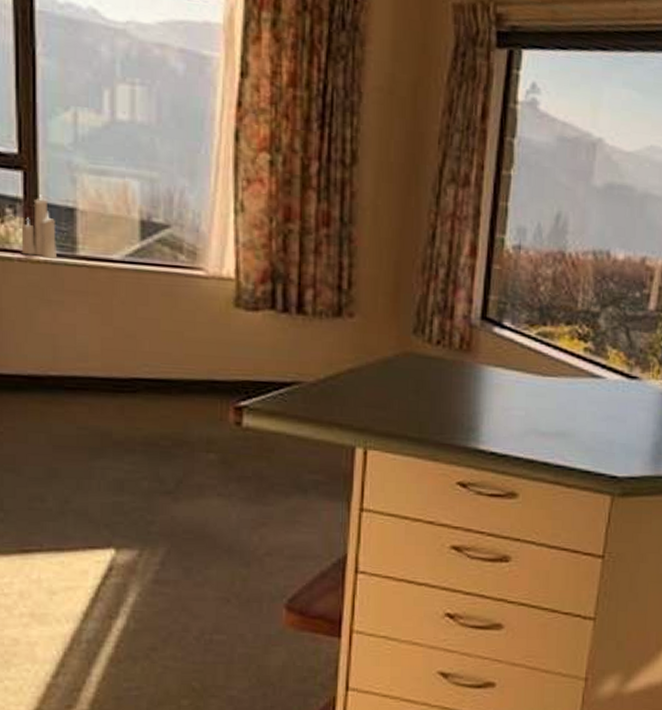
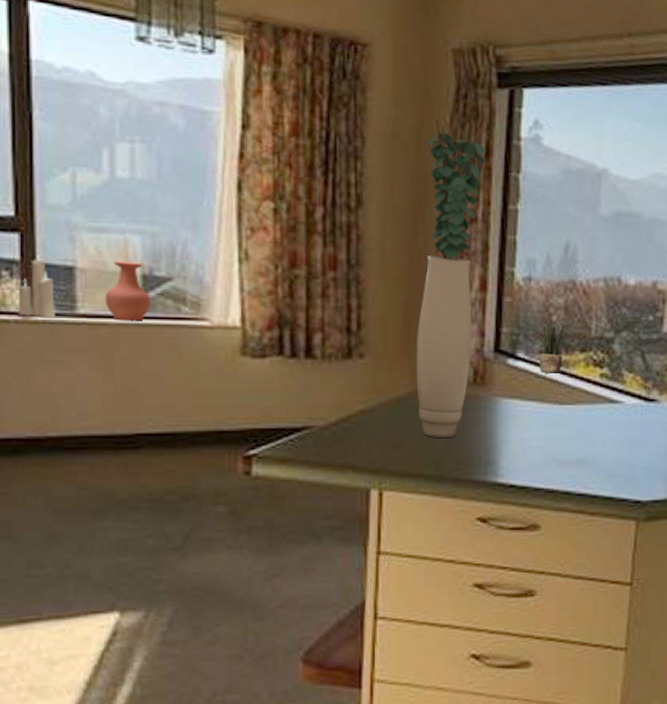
vase: none [104,204,149,268] -> present [104,260,151,322]
vase: none [403,76,483,402] -> present [416,119,487,439]
potted plant: none [524,289,552,346] -> present [539,319,565,375]

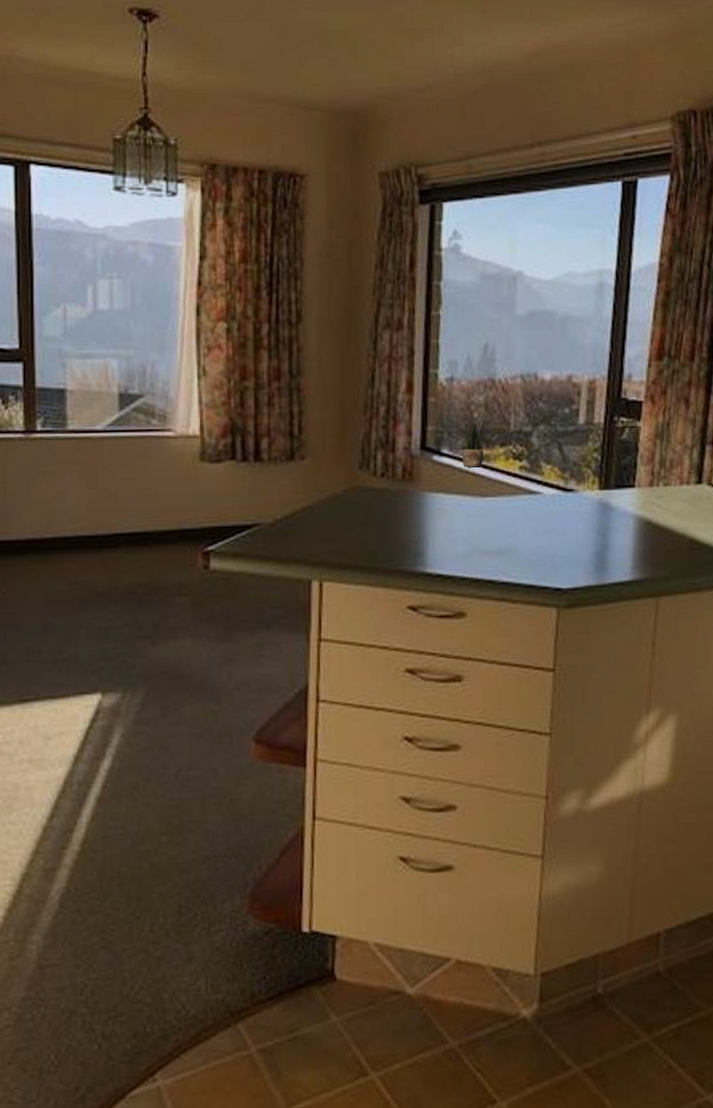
candle: present [18,255,57,318] -> none [21,381,51,435]
vase: present [104,260,151,322] -> none [89,381,127,436]
vase: present [416,119,487,439] -> none [350,237,411,532]

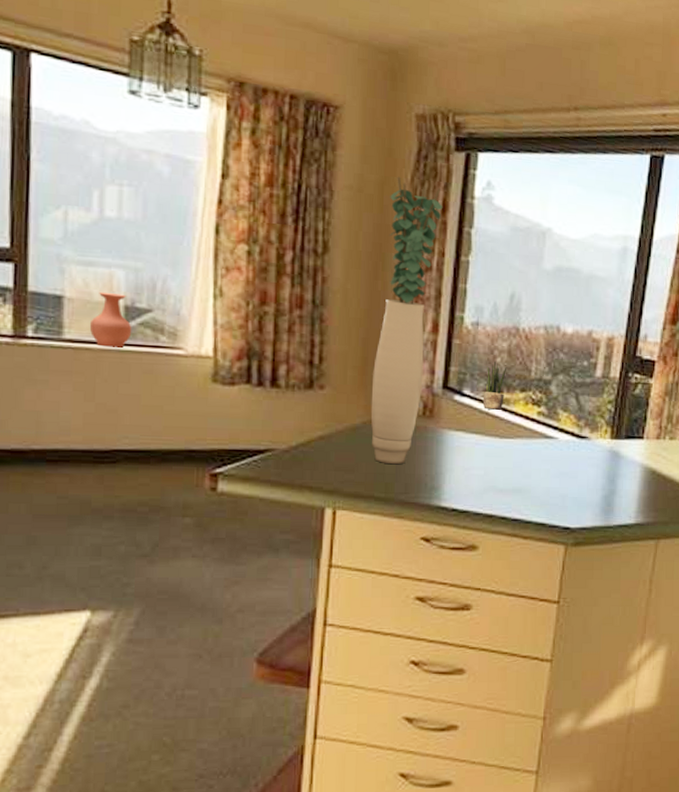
vase: none [89,381,127,436] -> present [89,291,132,349]
vase: none [350,237,411,532] -> present [370,176,443,465]

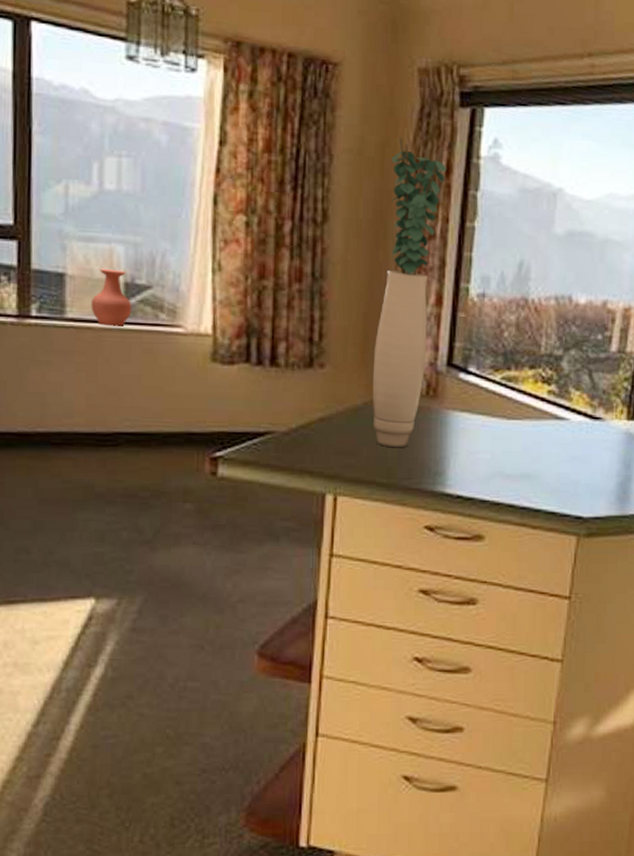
potted plant: present [482,361,507,411] -> none [489,335,515,390]

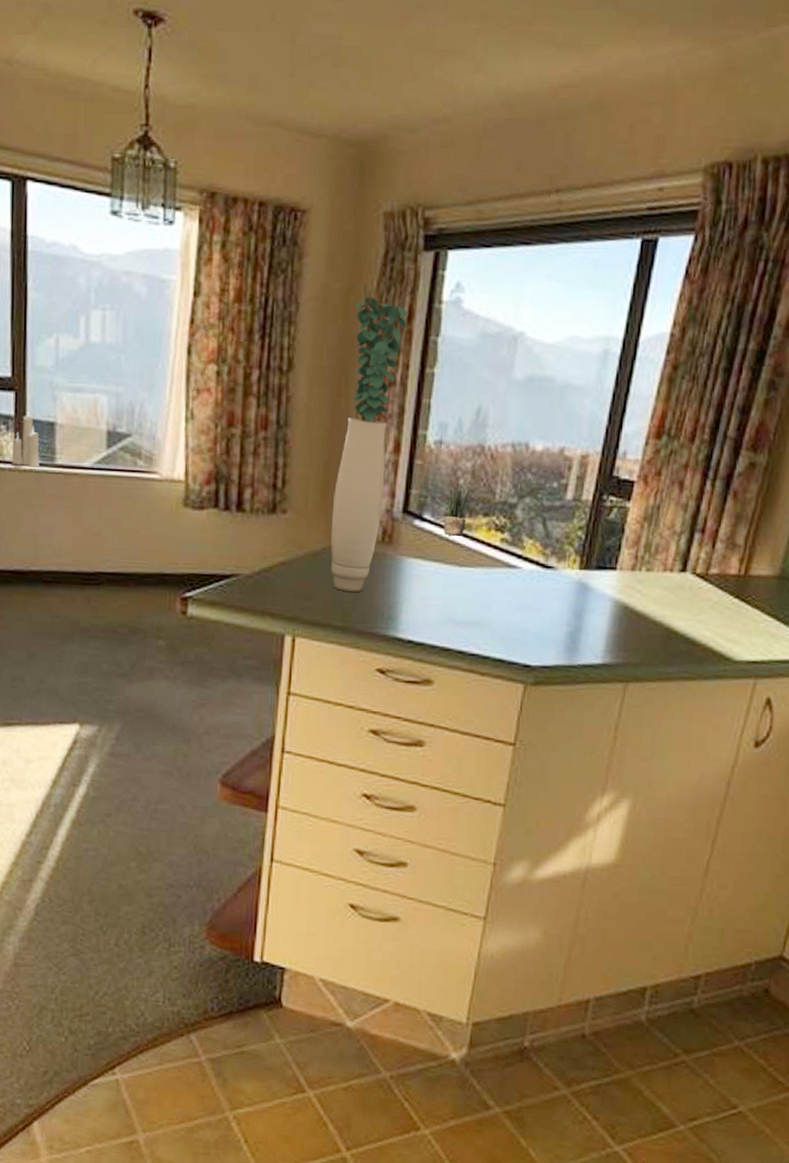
candle: none [14,262,48,321] -> present [11,412,40,468]
vase: present [90,268,132,328] -> none [77,417,114,474]
potted plant: none [489,335,515,390] -> present [443,482,471,537]

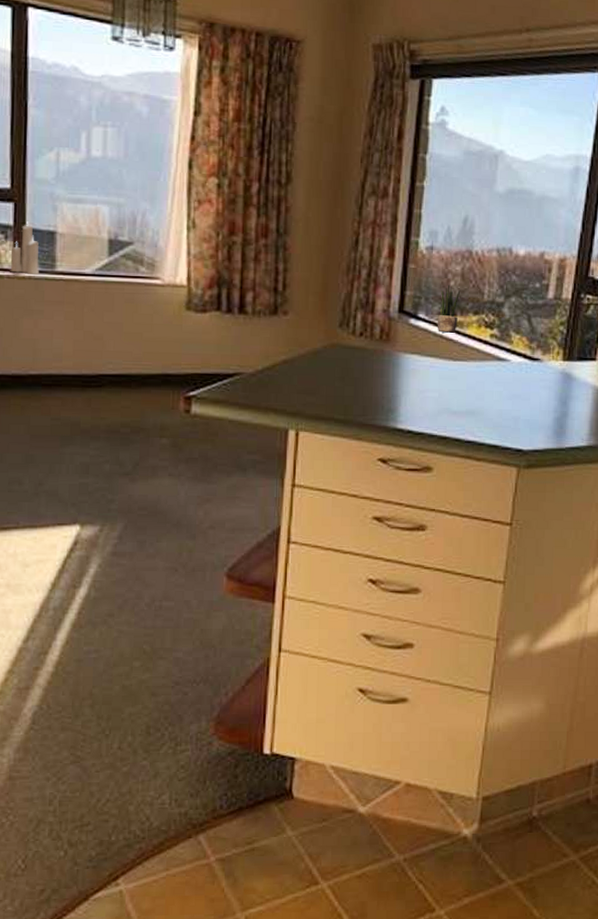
vase: present [330,283,409,593] -> none [331,106,399,388]

